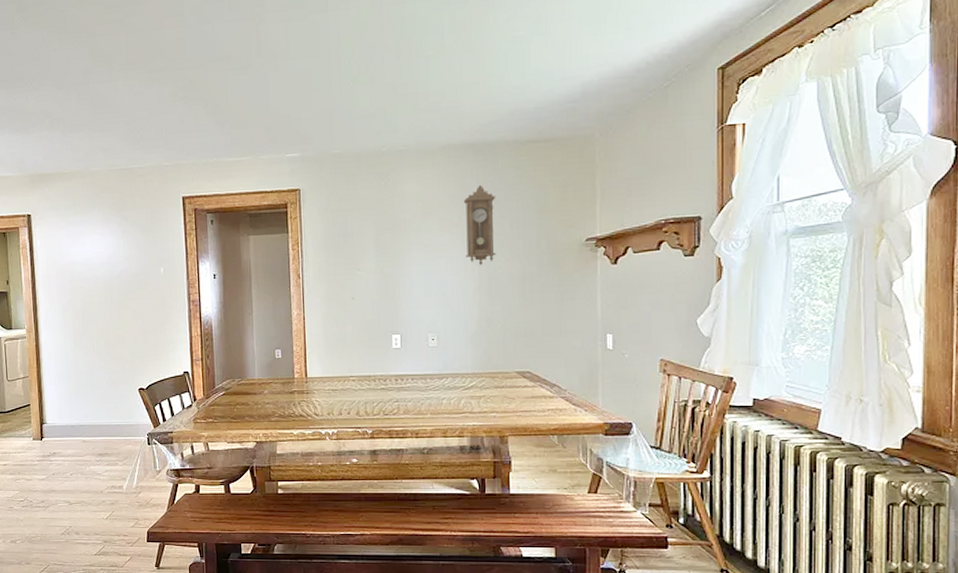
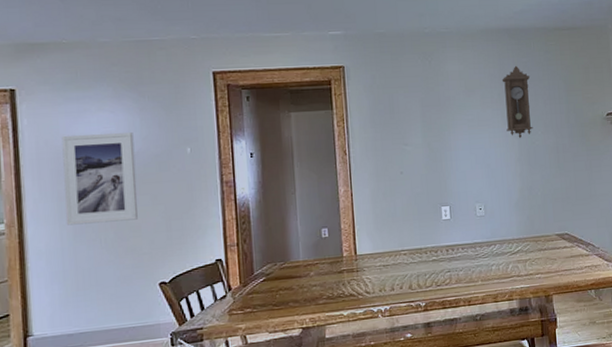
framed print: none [65,253,122,333] -> present [61,132,138,226]

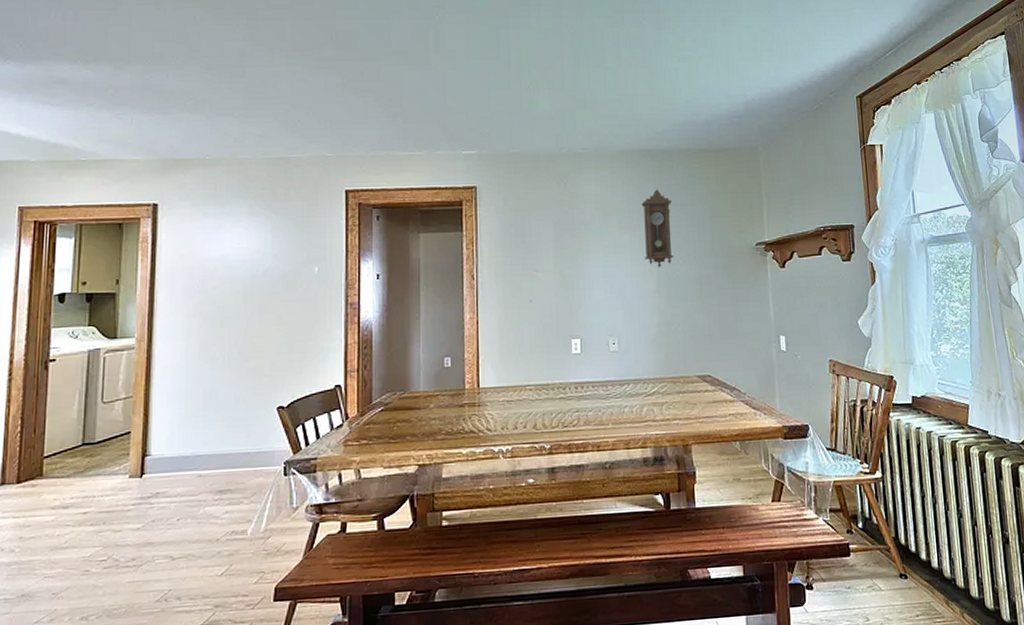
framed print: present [61,132,138,226] -> none [192,249,264,342]

